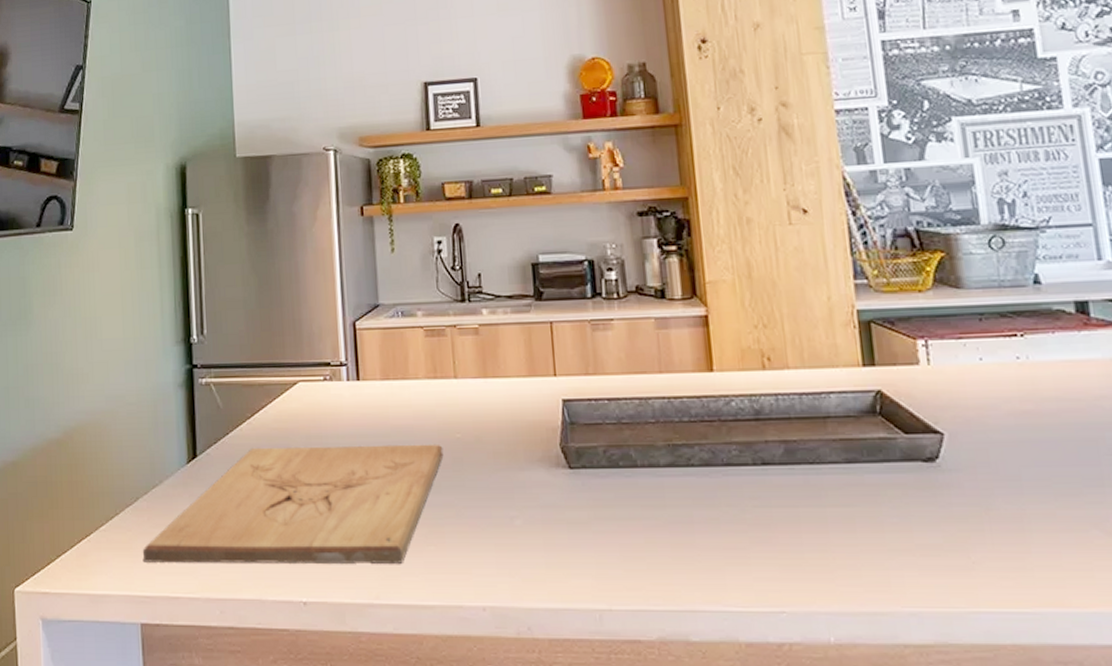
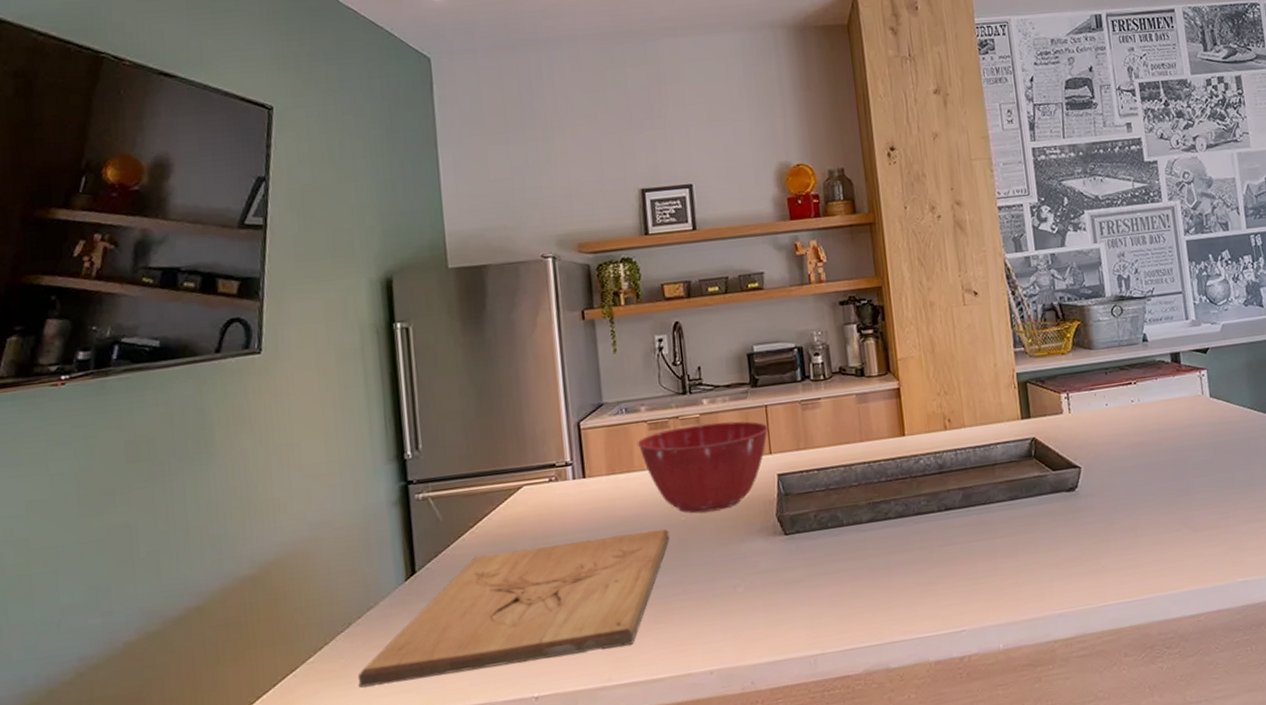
mixing bowl: none [412,335,554,432] -> present [637,421,769,514]

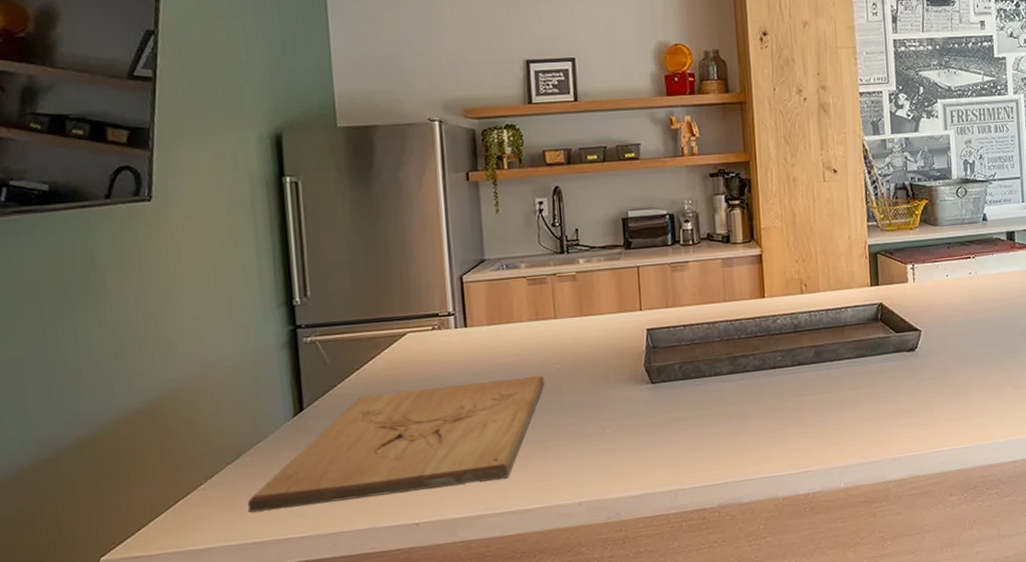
mixing bowl: present [637,421,769,514] -> none [516,279,640,362]

